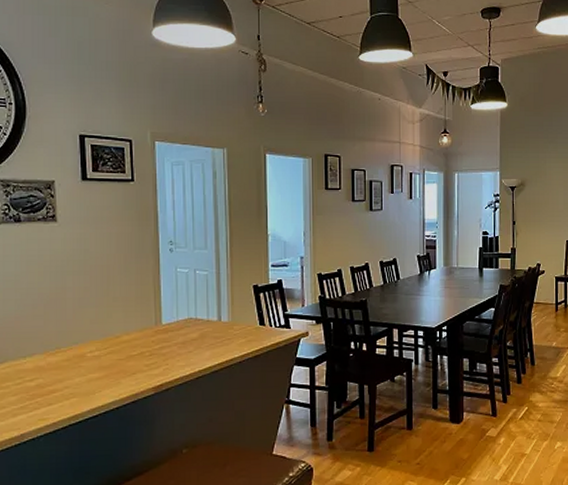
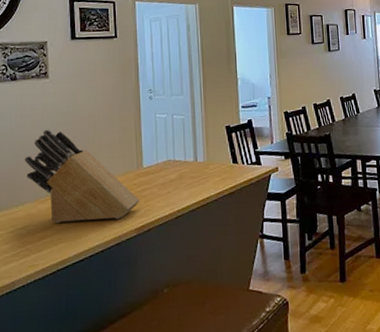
knife block: none [32,277,159,377] -> present [25,129,140,223]

